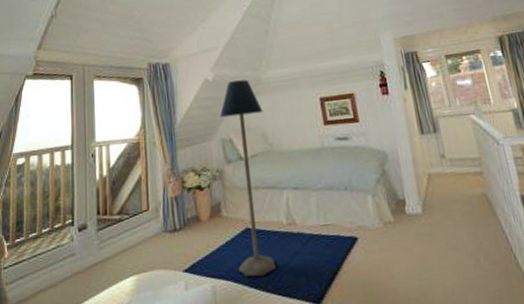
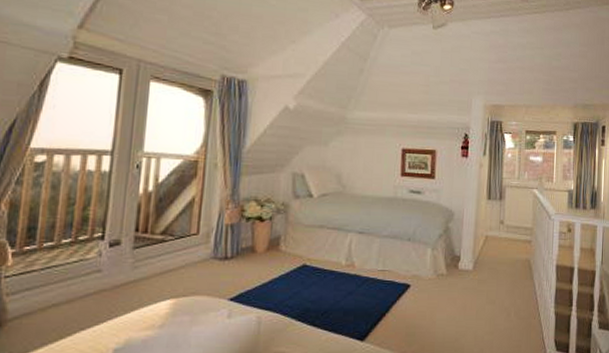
floor lamp: present [219,79,276,277] -> none [288,114,343,312]

